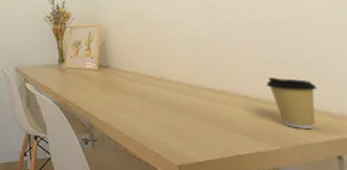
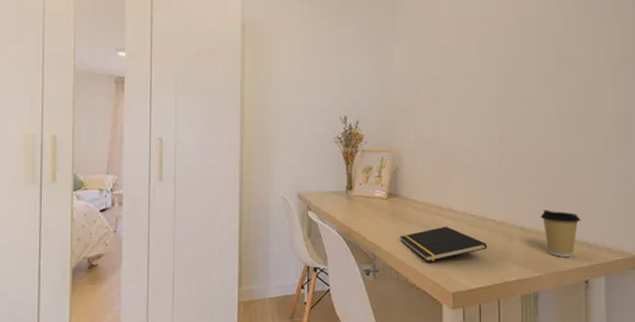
notepad: none [114,95,211,132] -> present [399,226,488,262]

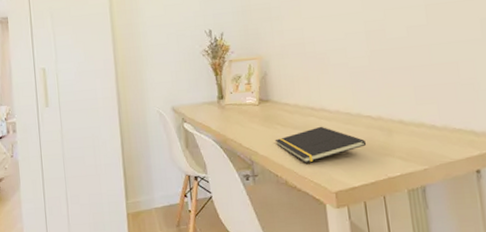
coffee cup: present [540,210,581,257] -> none [419,101,465,148]

